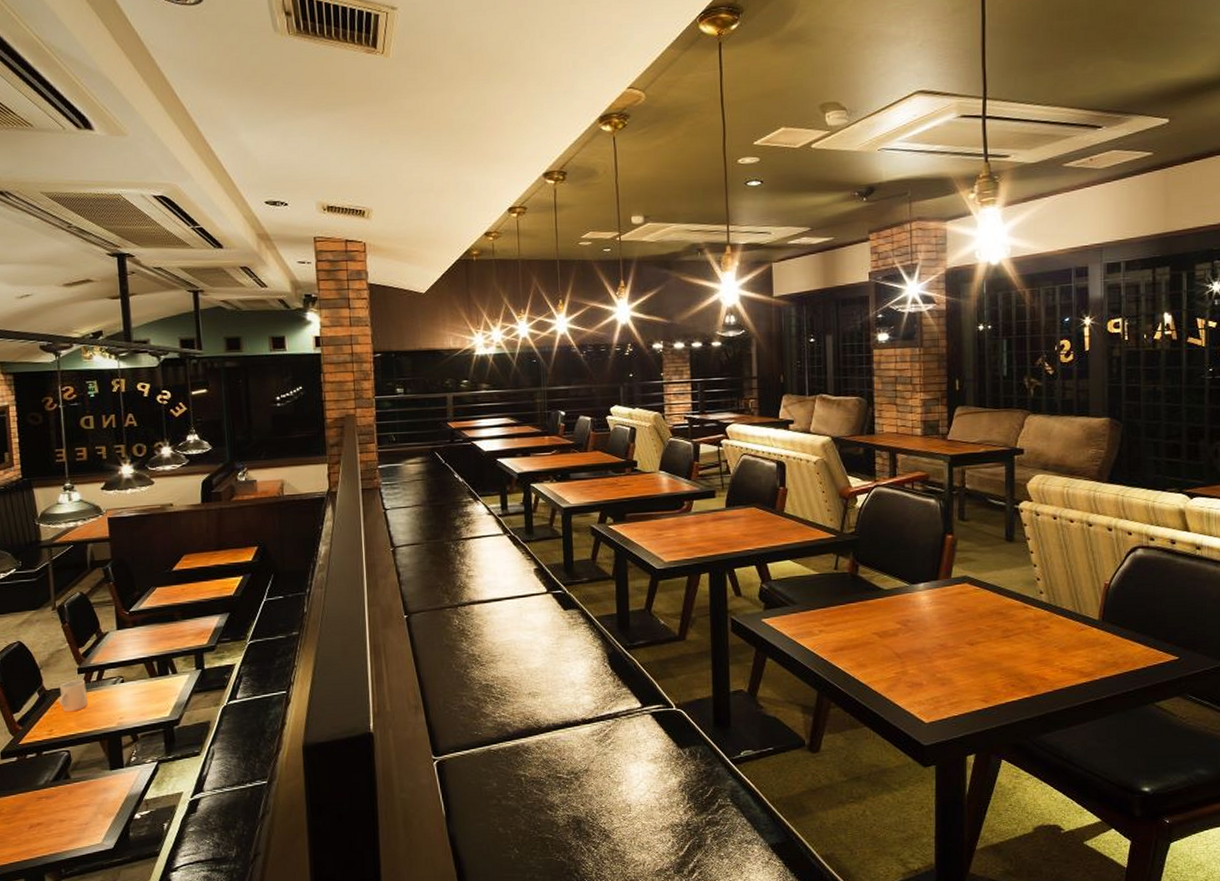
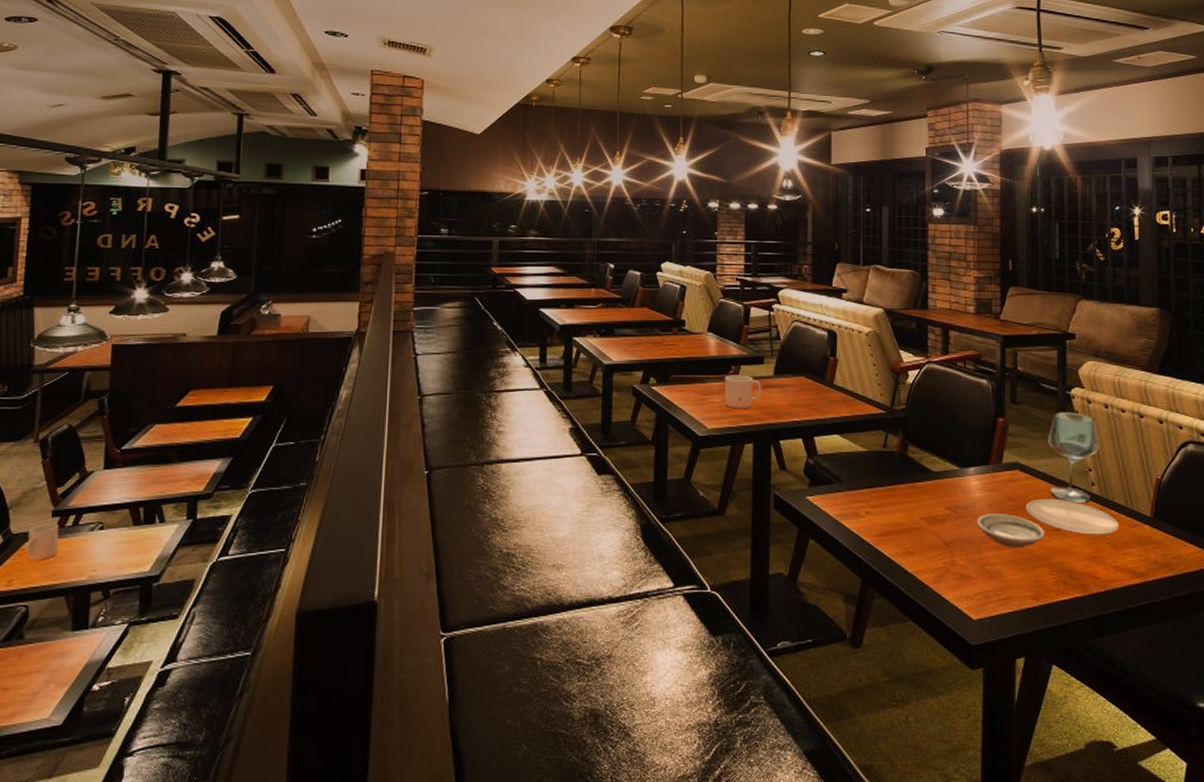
mug: none [678,509,715,542] -> present [724,375,762,409]
saucer: none [926,624,994,656] -> present [976,512,1045,548]
plate: none [975,608,1067,641] -> present [1026,498,1119,536]
wine glass: none [995,525,1048,611] -> present [1047,412,1099,502]

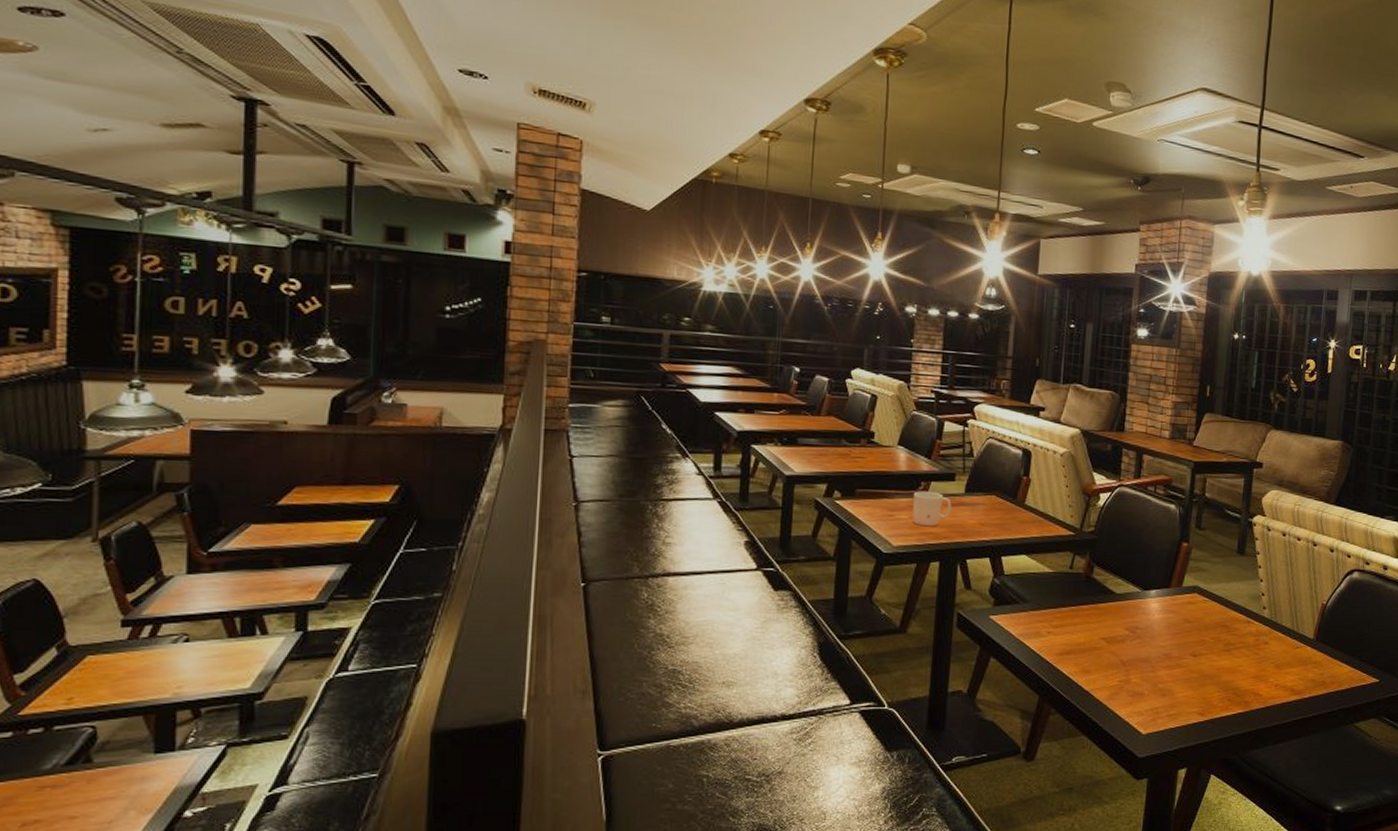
cup: present [25,523,59,561] -> none [87,633,133,676]
saucer: present [976,512,1045,548] -> none [1153,633,1216,667]
plate: present [1026,498,1119,536] -> none [1201,620,1284,656]
wine glass: present [1047,412,1099,502] -> none [1225,538,1274,625]

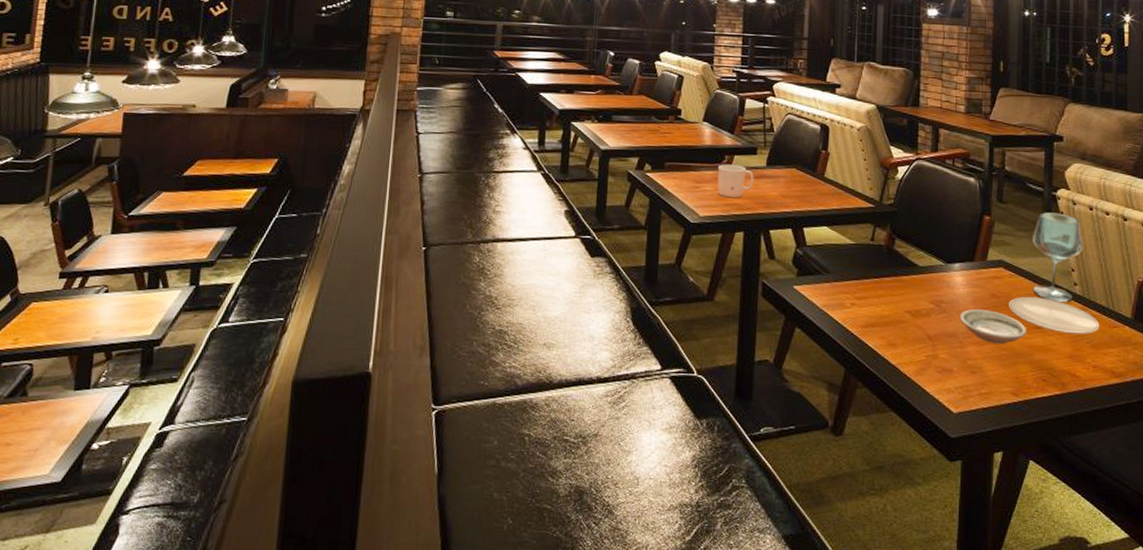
saucer: none [1153,633,1216,667] -> present [959,308,1026,344]
plate: none [1201,620,1284,656] -> present [1009,296,1100,335]
wine glass: none [1225,538,1274,625] -> present [1032,212,1083,302]

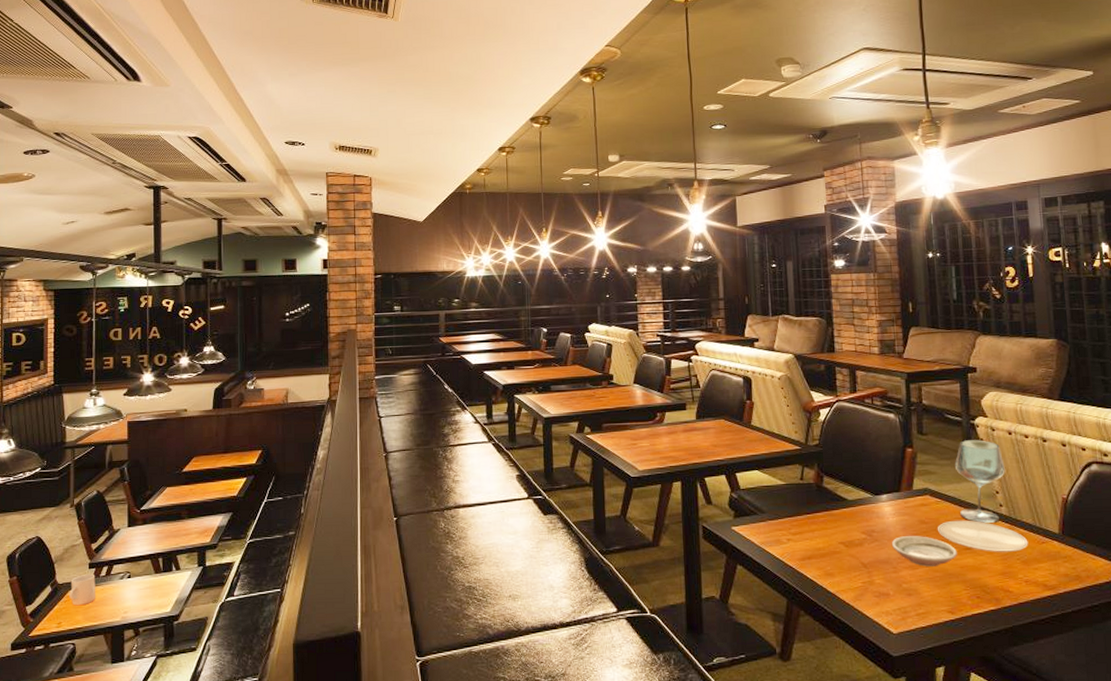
cup: none [31,284,66,321] -> present [69,573,97,606]
mug: present [716,164,754,198] -> none [651,420,686,452]

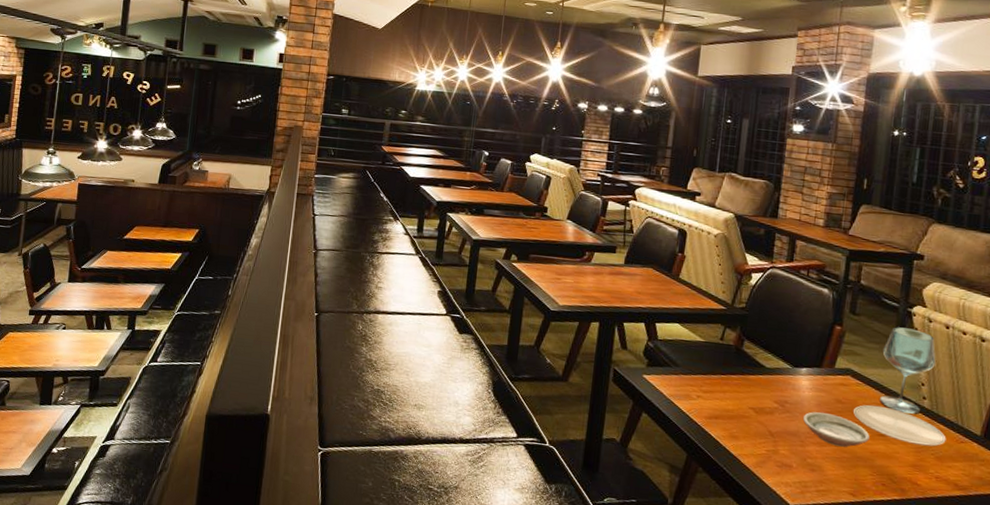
cup: present [69,573,97,606] -> none [8,319,34,348]

